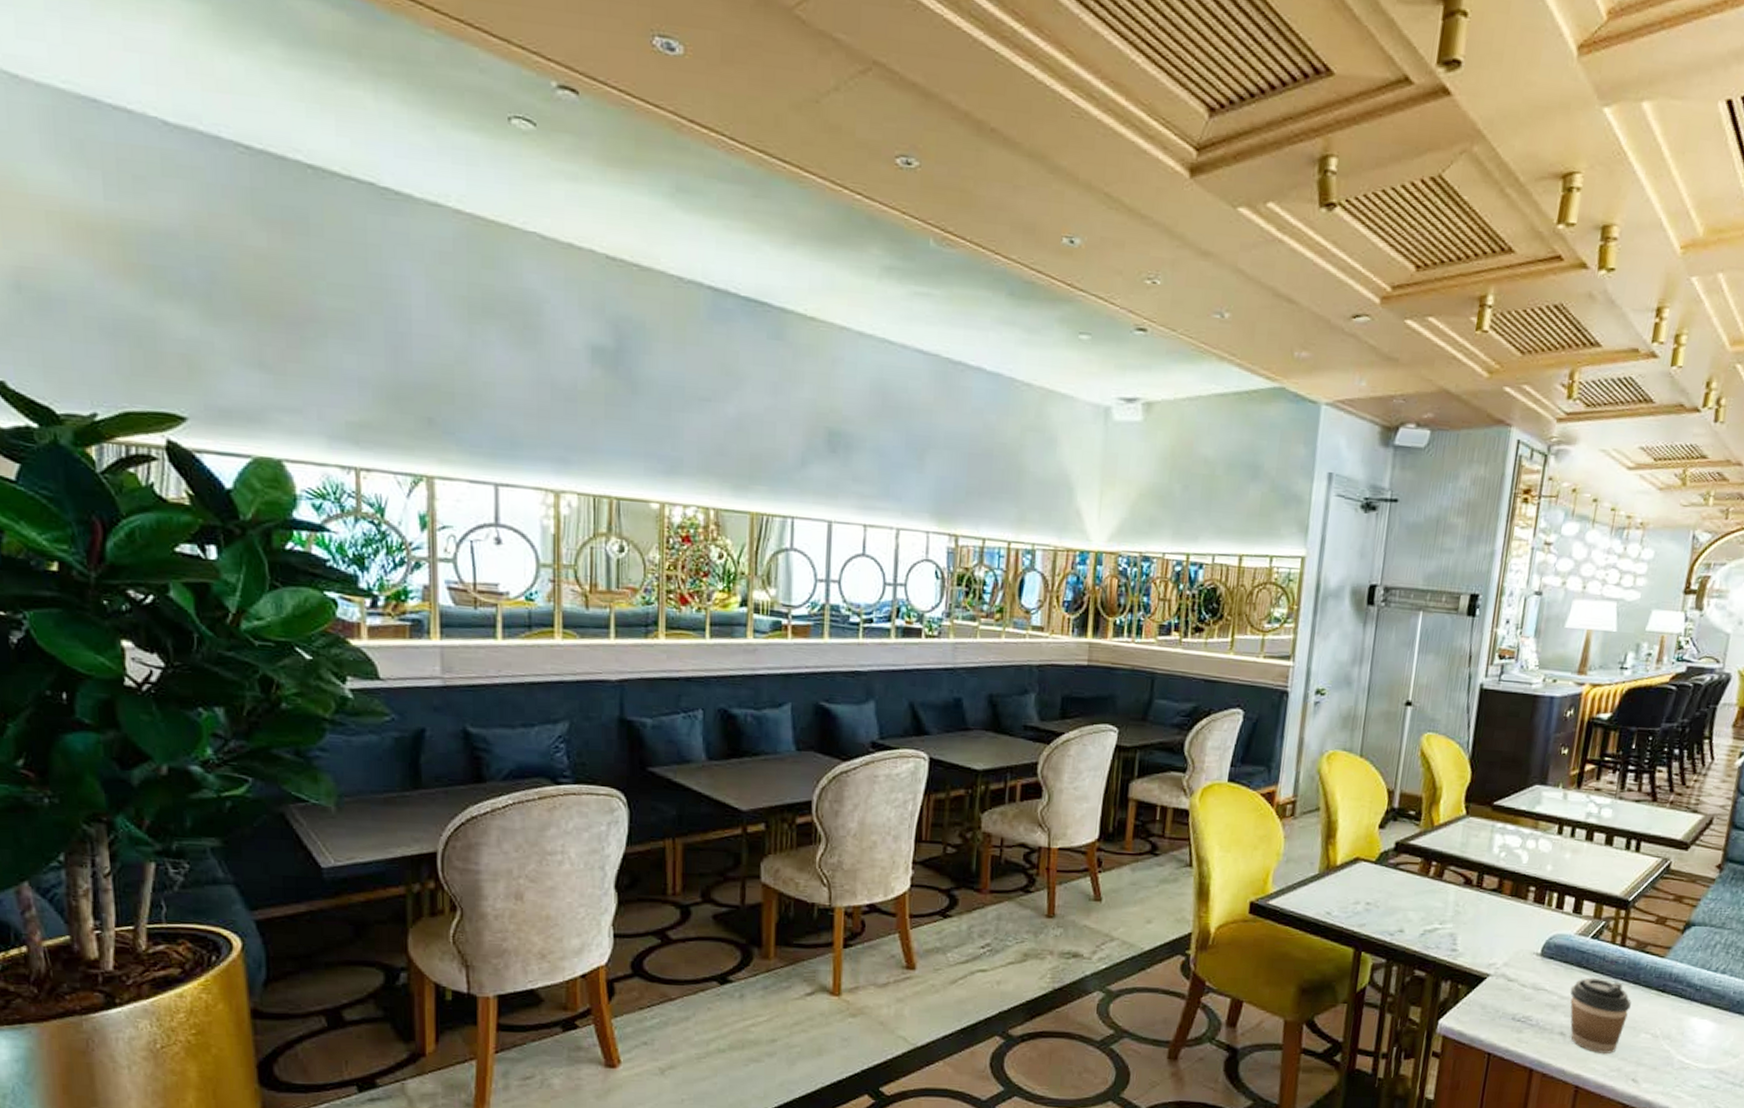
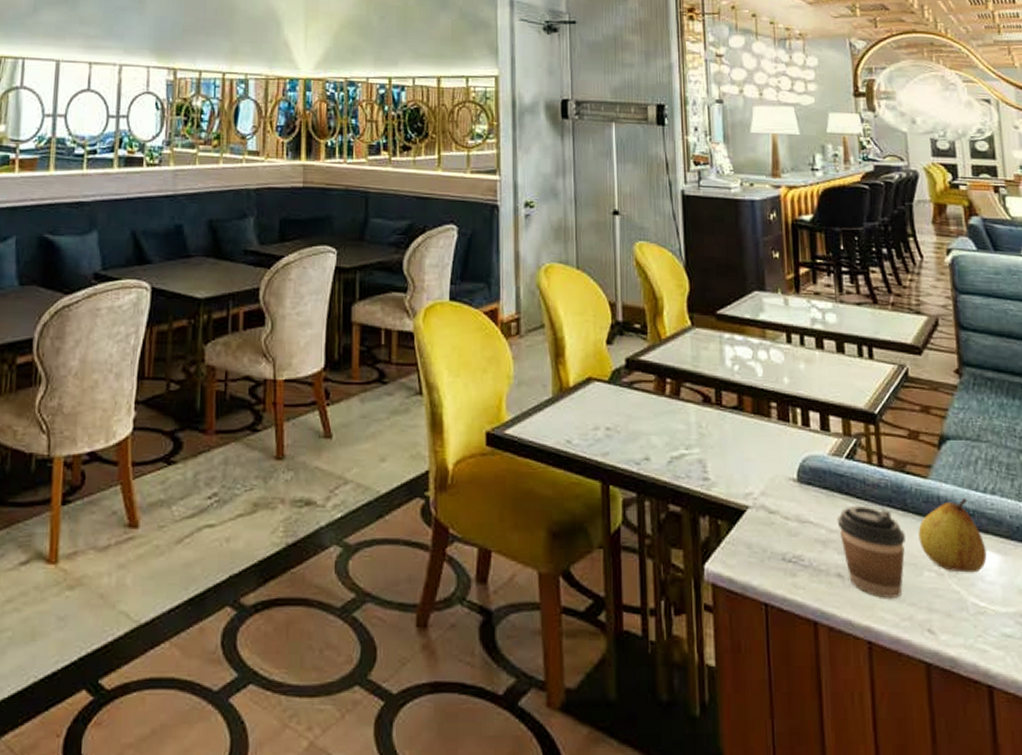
fruit: none [1642,976,1704,1037] -> present [918,498,987,573]

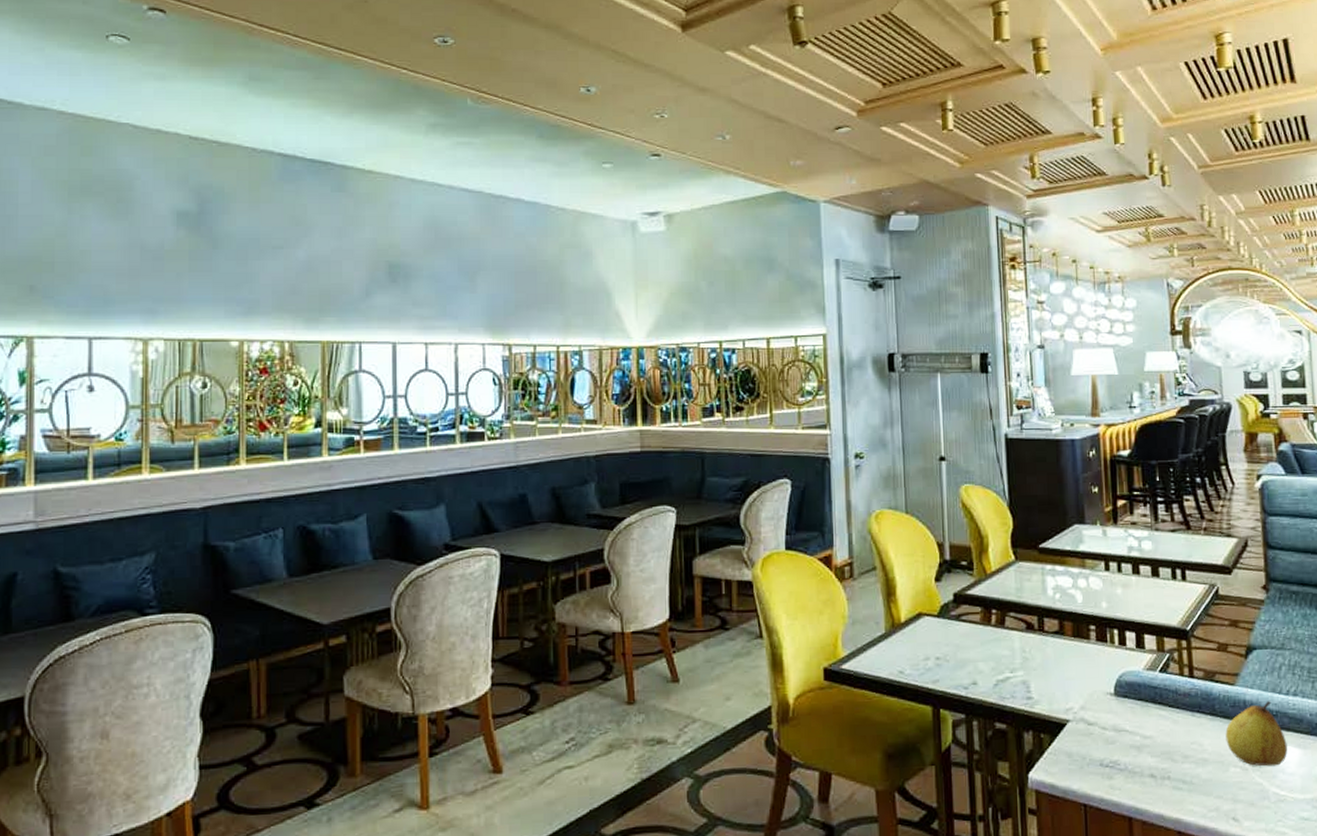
coffee cup: present [837,505,905,600] -> none [1150,713,1213,794]

